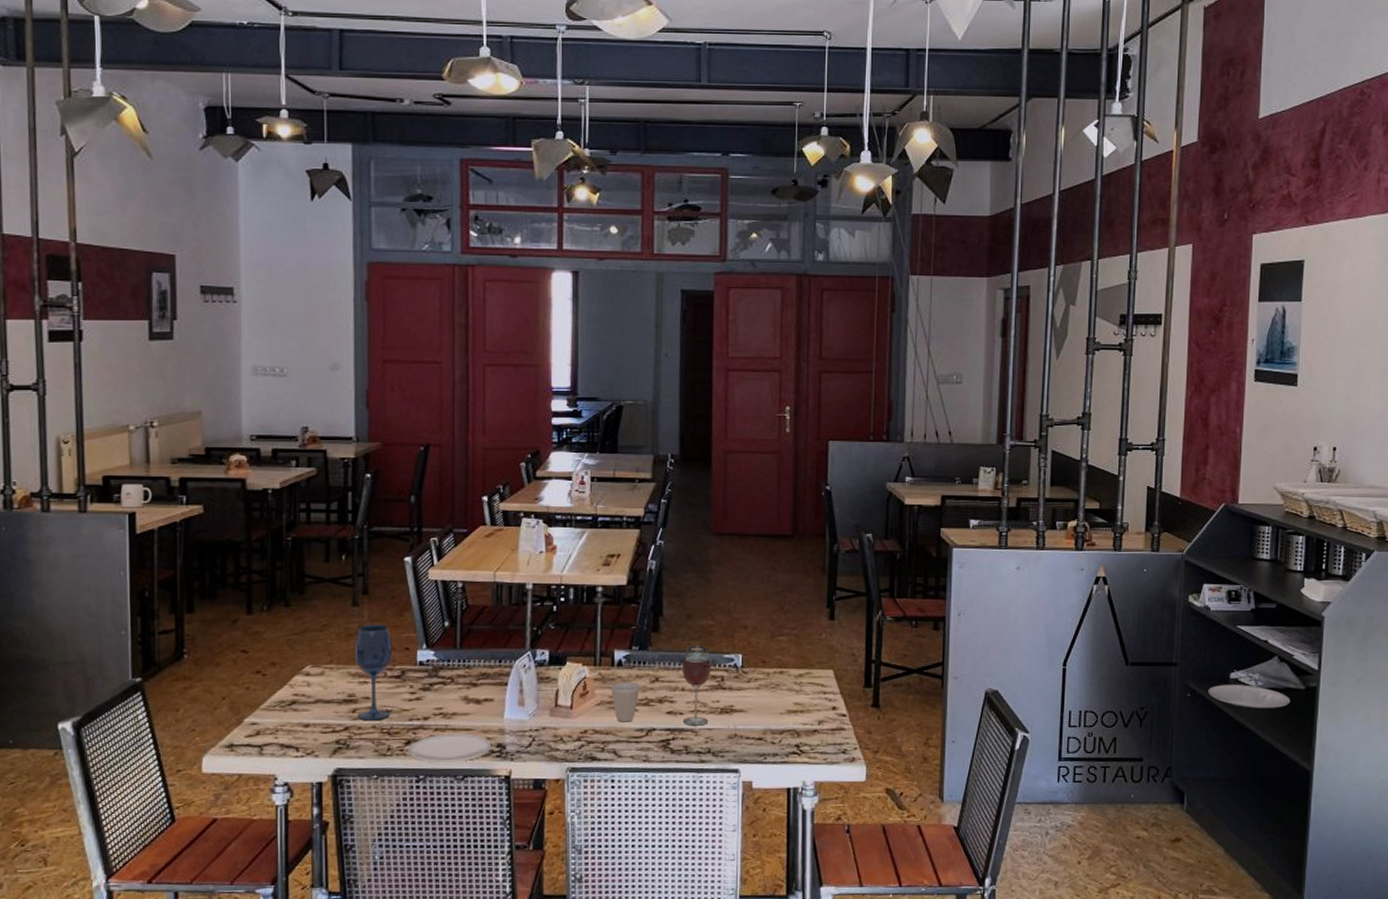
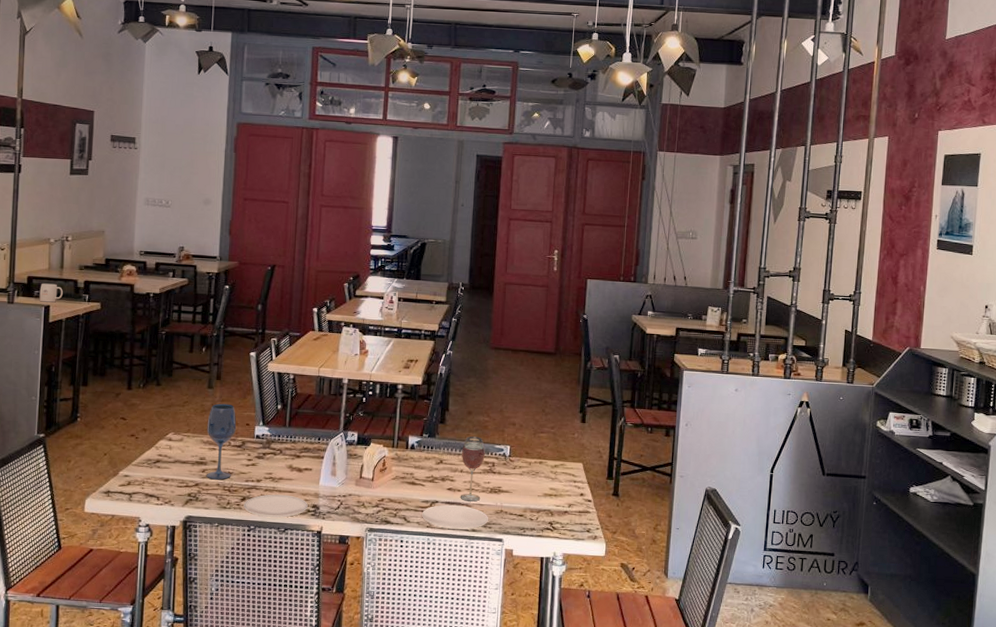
cup: present [611,682,640,722] -> none [404,462,428,495]
plate: none [636,731,721,763] -> present [422,504,489,530]
plate: present [1208,685,1291,708] -> none [891,497,961,519]

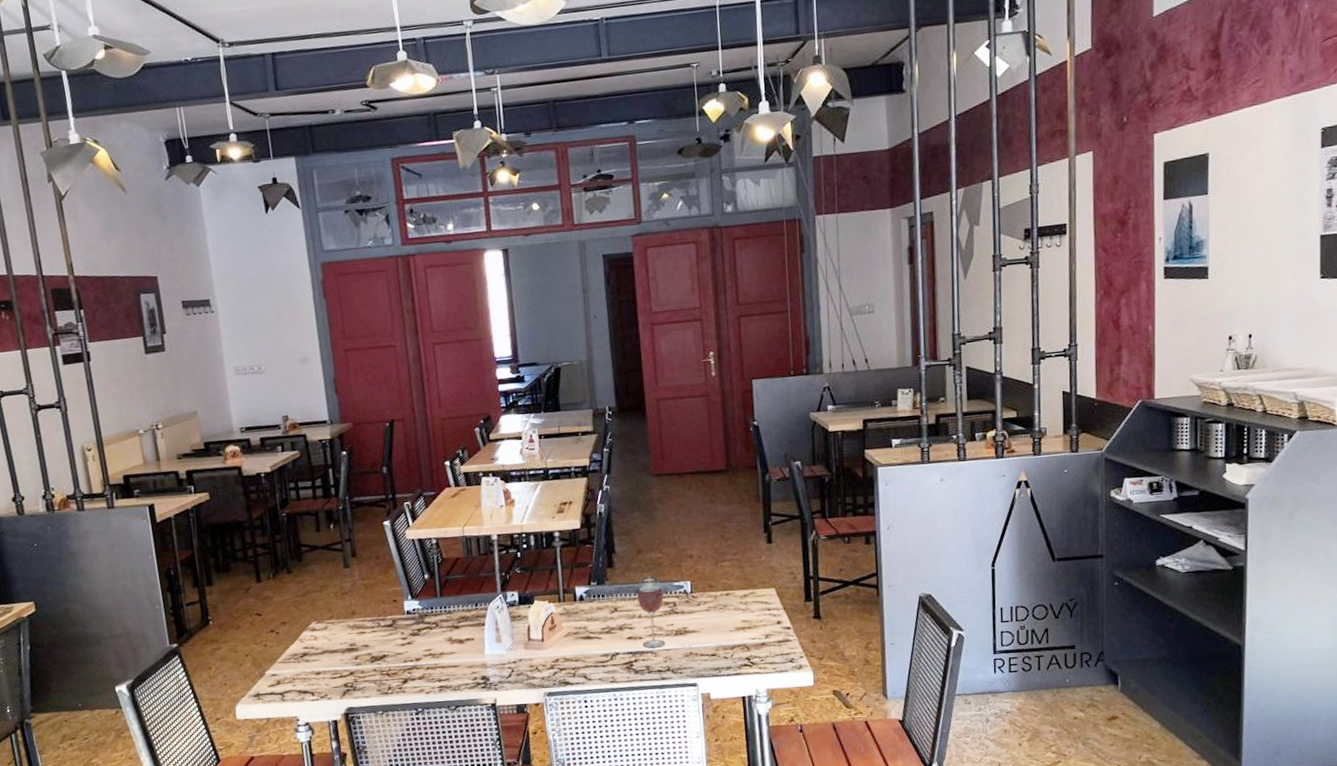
mug: present [39,283,63,303] -> none [139,479,166,502]
wineglass: present [206,403,237,480] -> none [350,581,387,666]
plate: present [243,494,308,518] -> none [406,670,477,697]
plate: present [422,504,489,530] -> none [603,653,679,681]

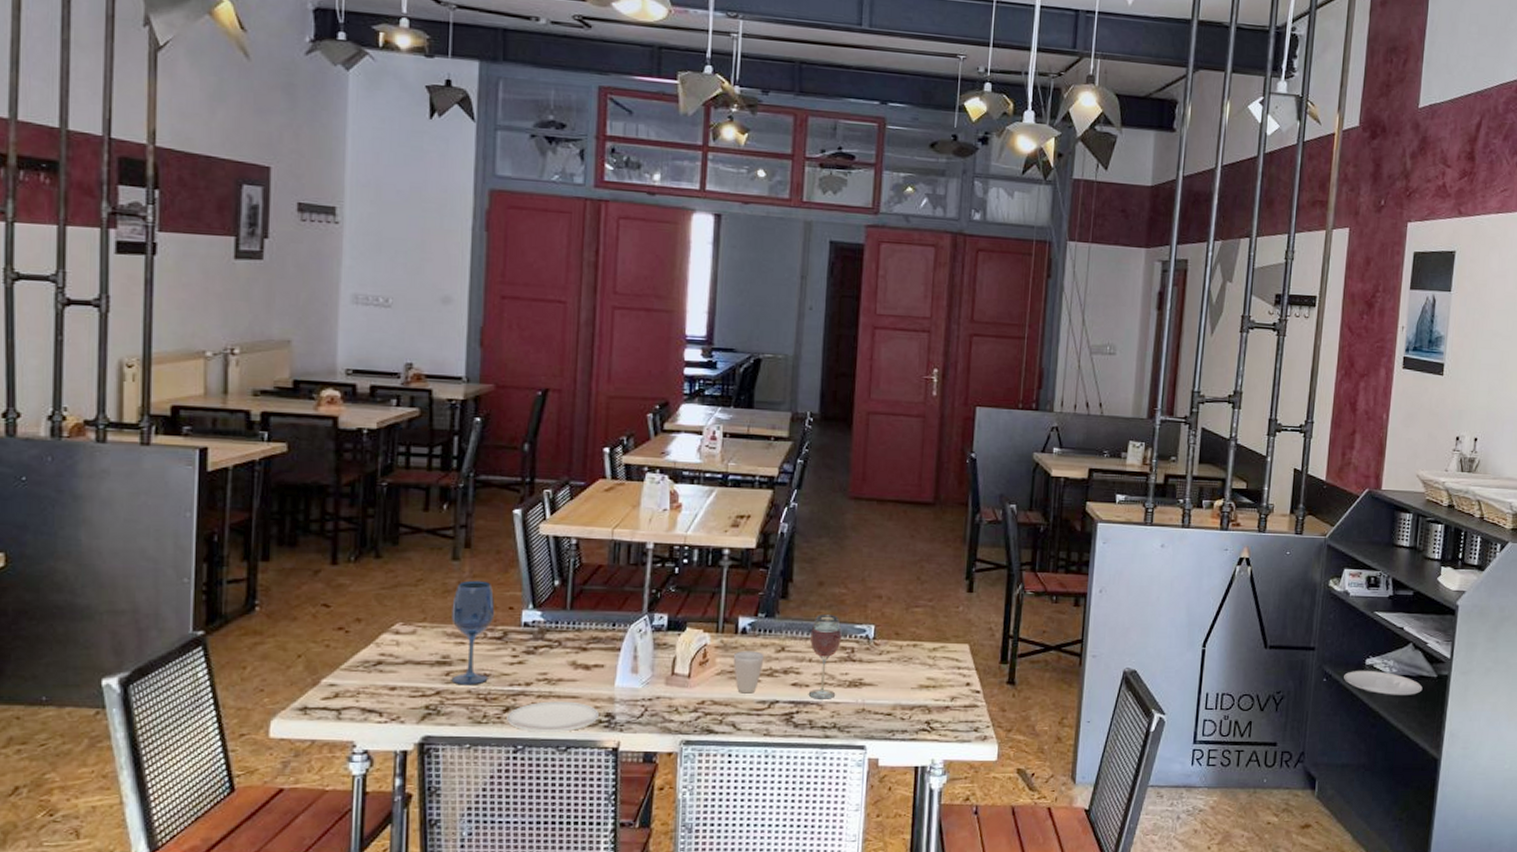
wineglass: none [350,581,387,666] -> present [451,580,495,685]
plate: none [406,670,477,697] -> present [507,701,599,732]
cup: none [575,613,602,650] -> present [733,651,764,694]
plate: none [1135,570,1219,591] -> present [1344,671,1423,695]

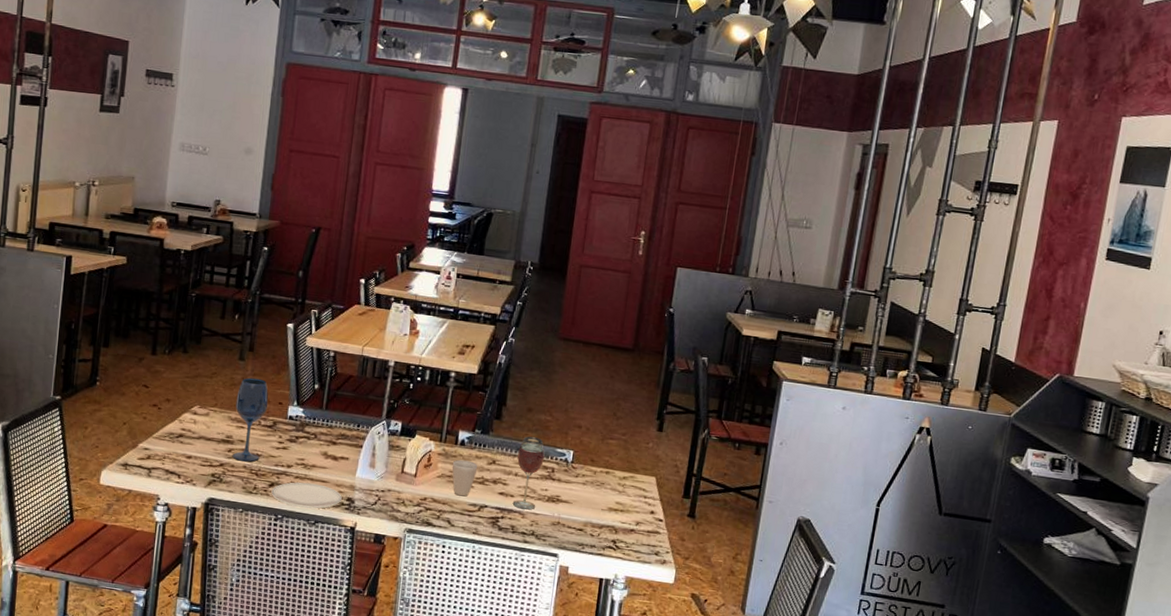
plate: present [1344,671,1423,695] -> none [1019,547,1104,579]

